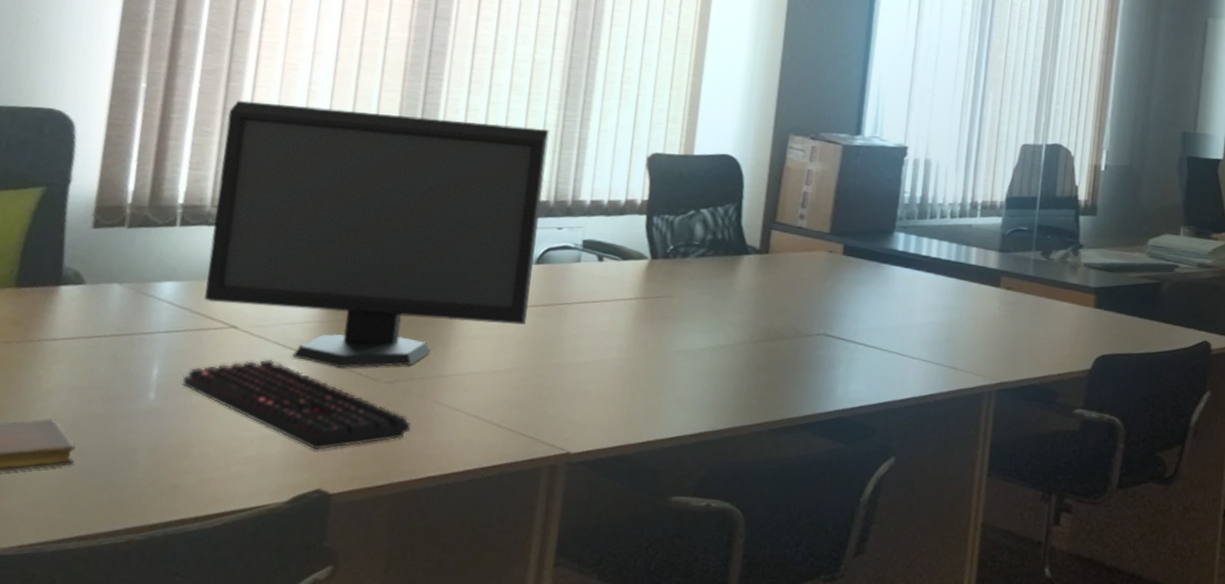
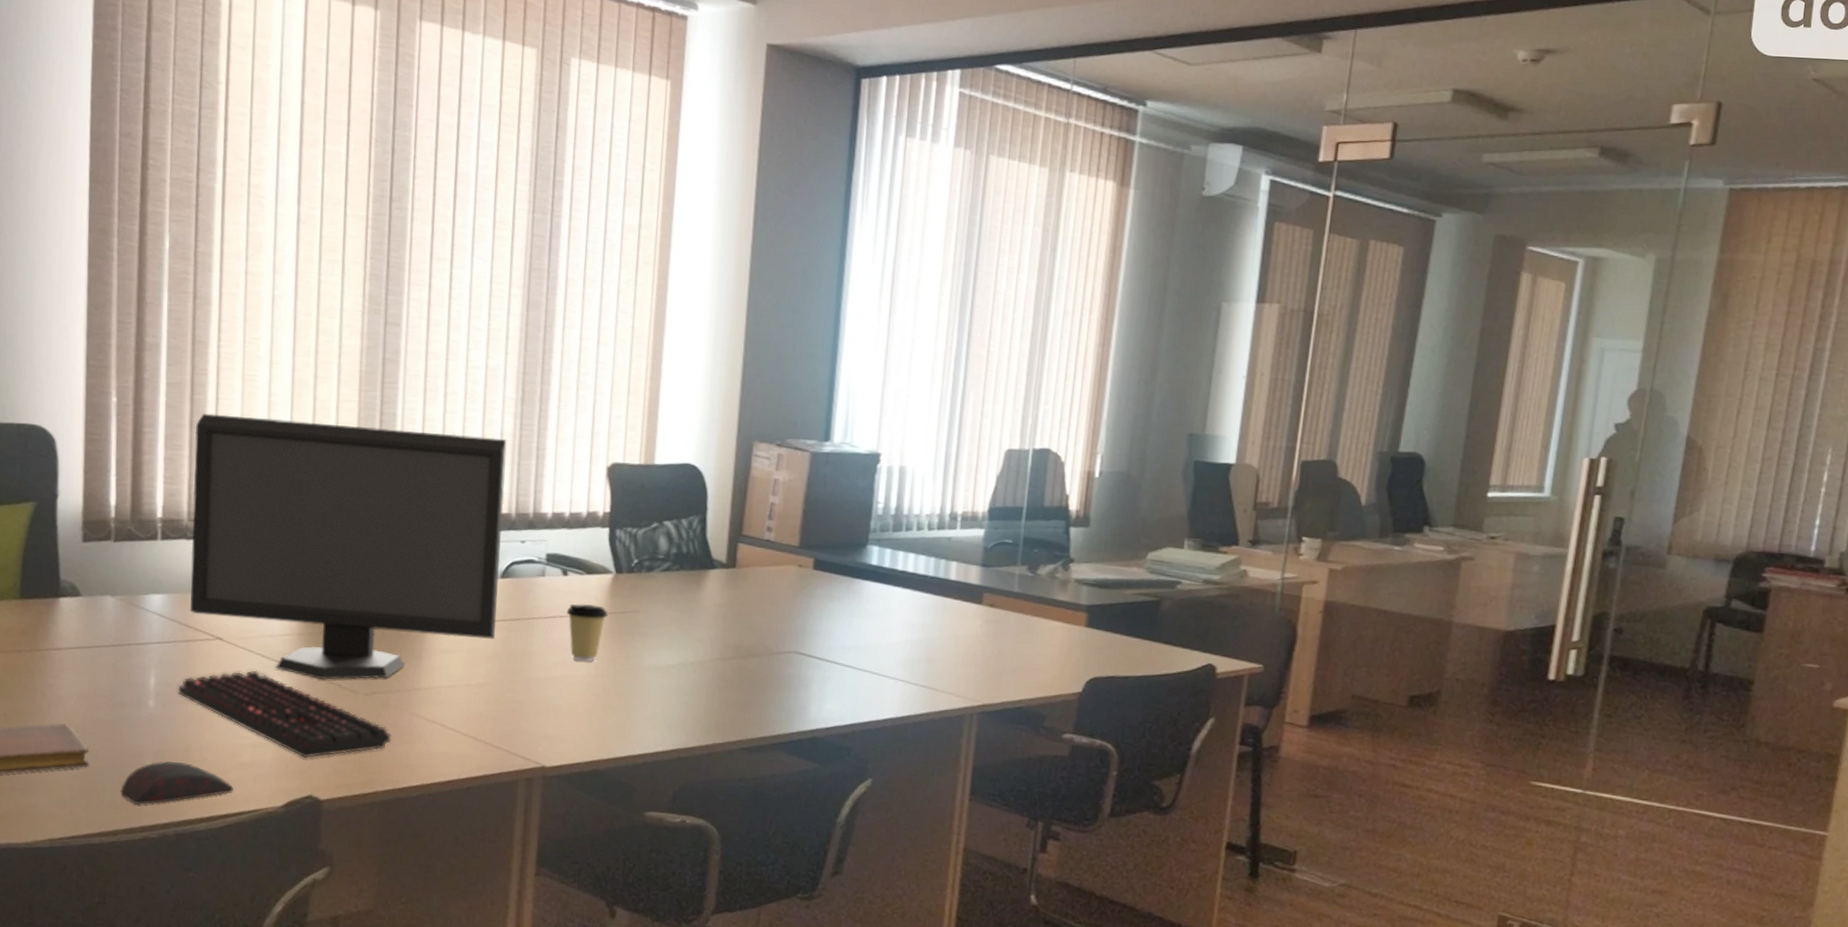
computer mouse: none [106,457,235,506] -> present [120,761,234,806]
coffee cup: none [600,288,642,346] -> present [566,603,608,662]

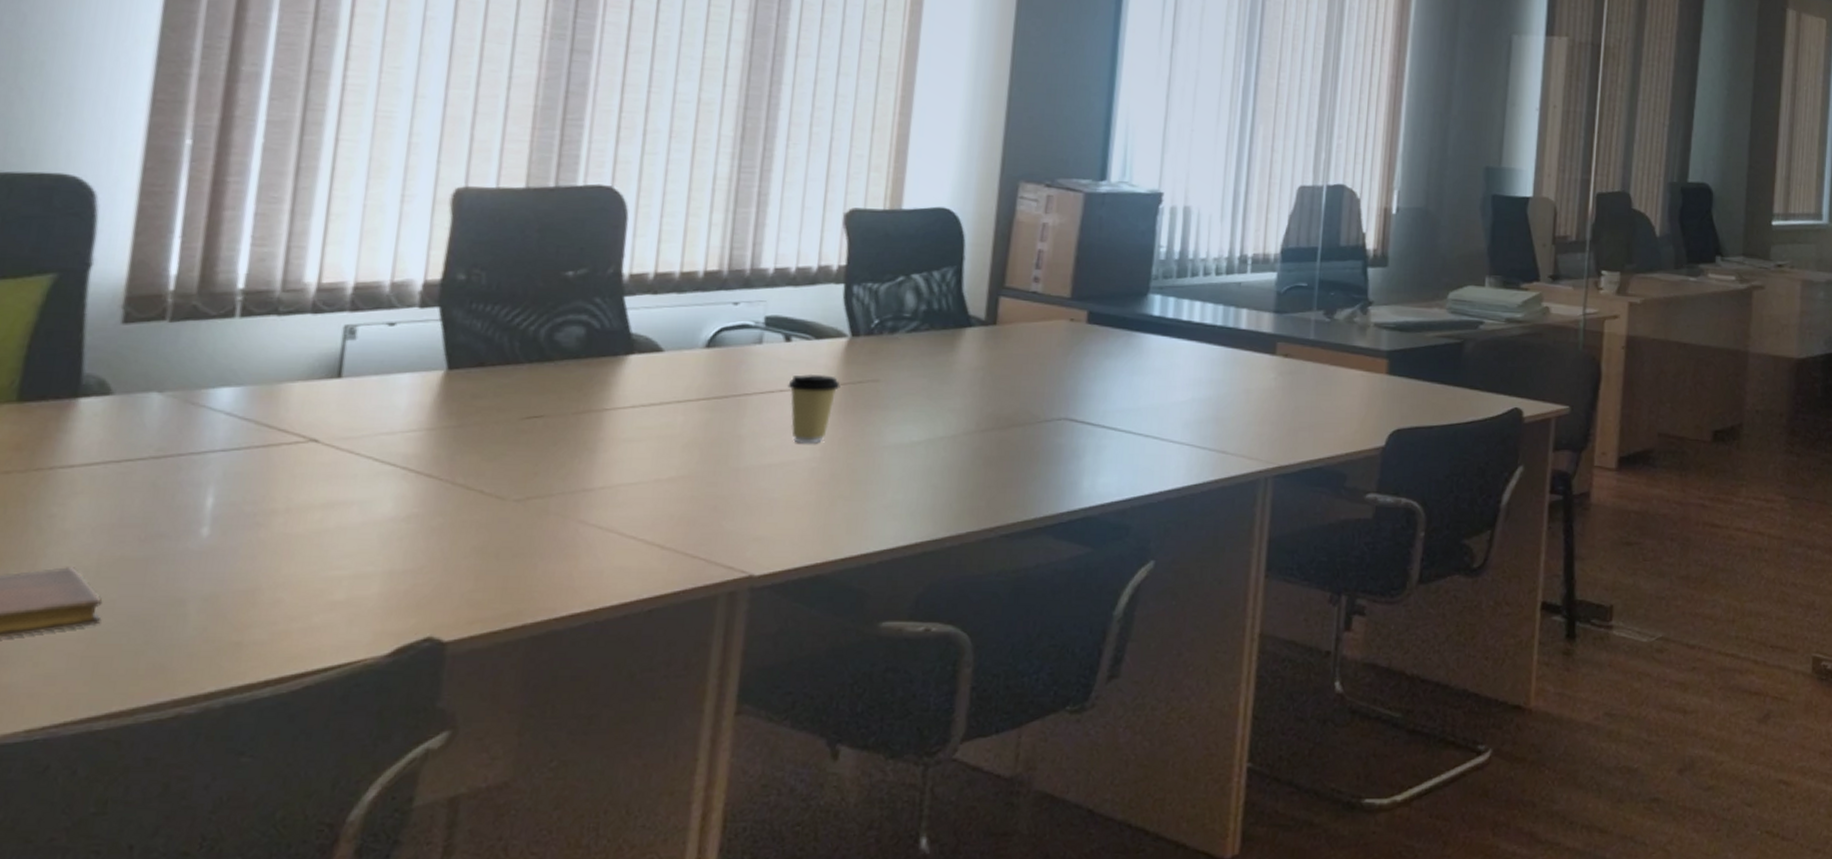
computer mouse: present [120,761,234,806] -> none [145,608,319,671]
keyboard: present [177,670,391,759] -> none [246,478,549,589]
monitor: present [189,413,507,680] -> none [273,158,721,486]

